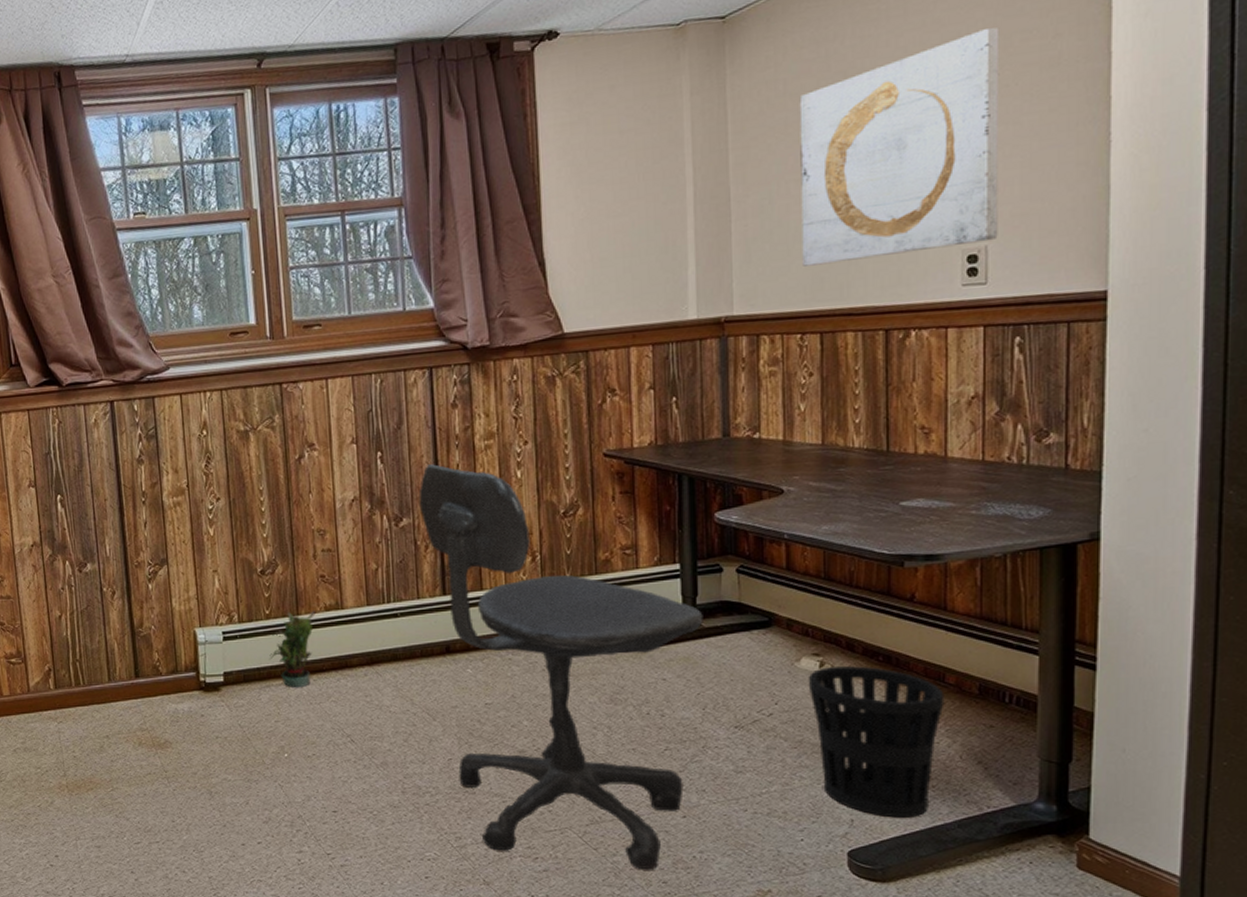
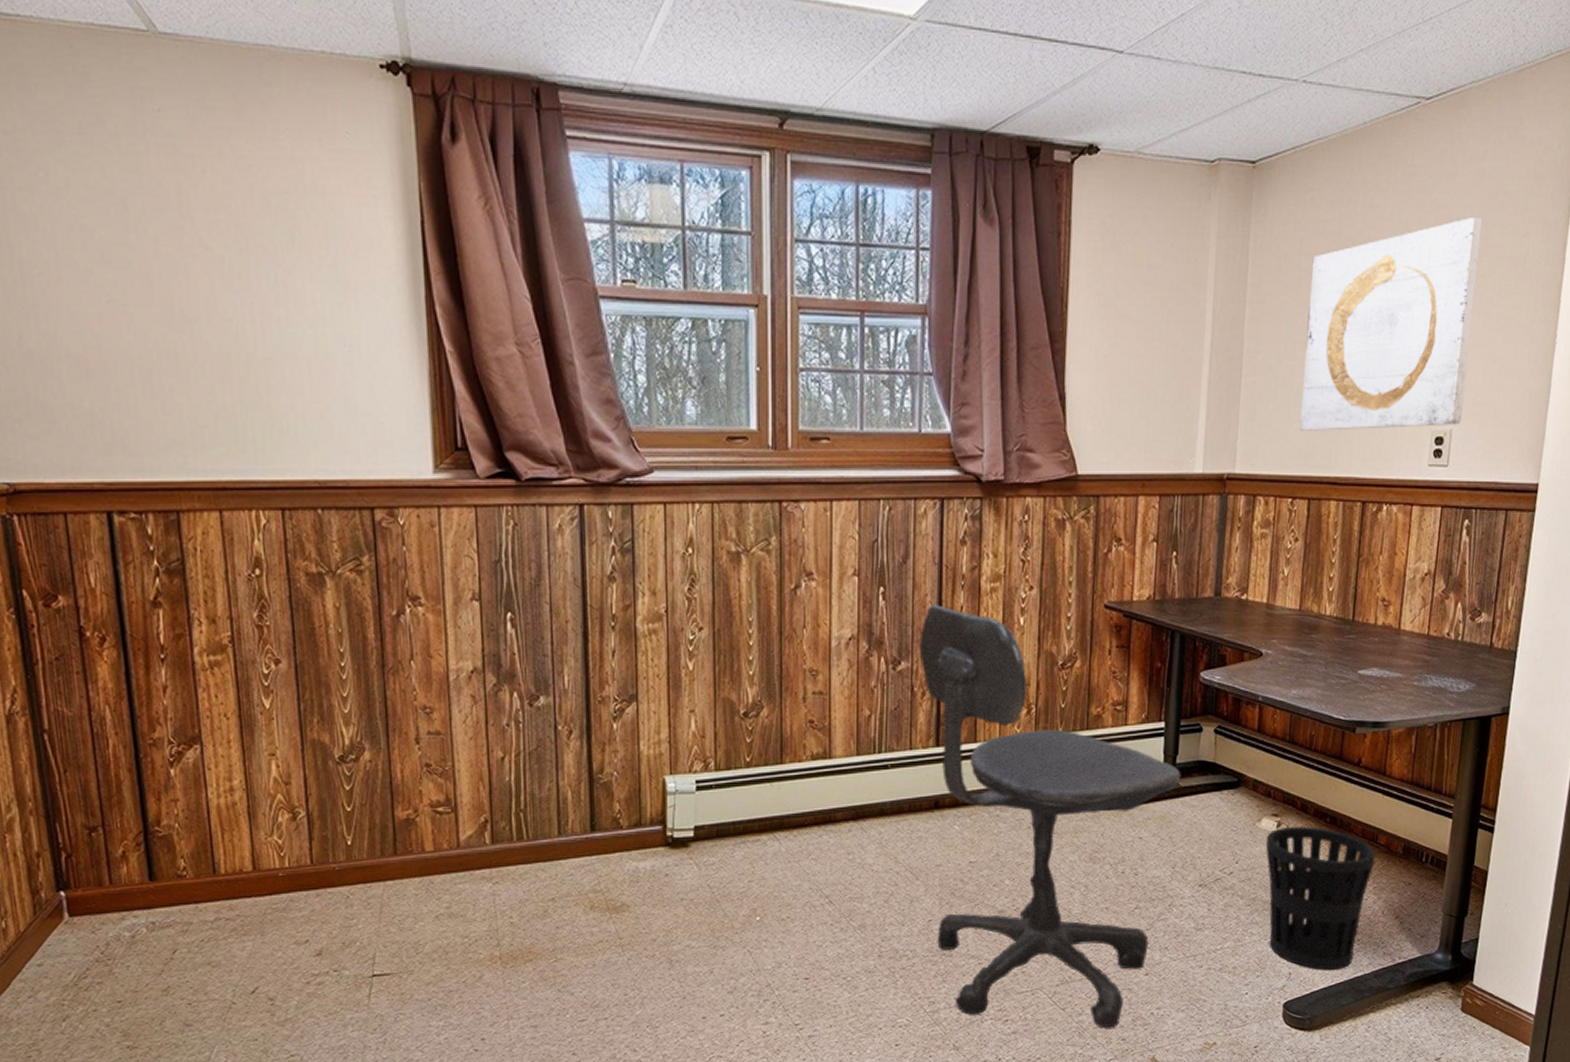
potted plant: present [269,611,316,687] -> none [747,760,801,844]

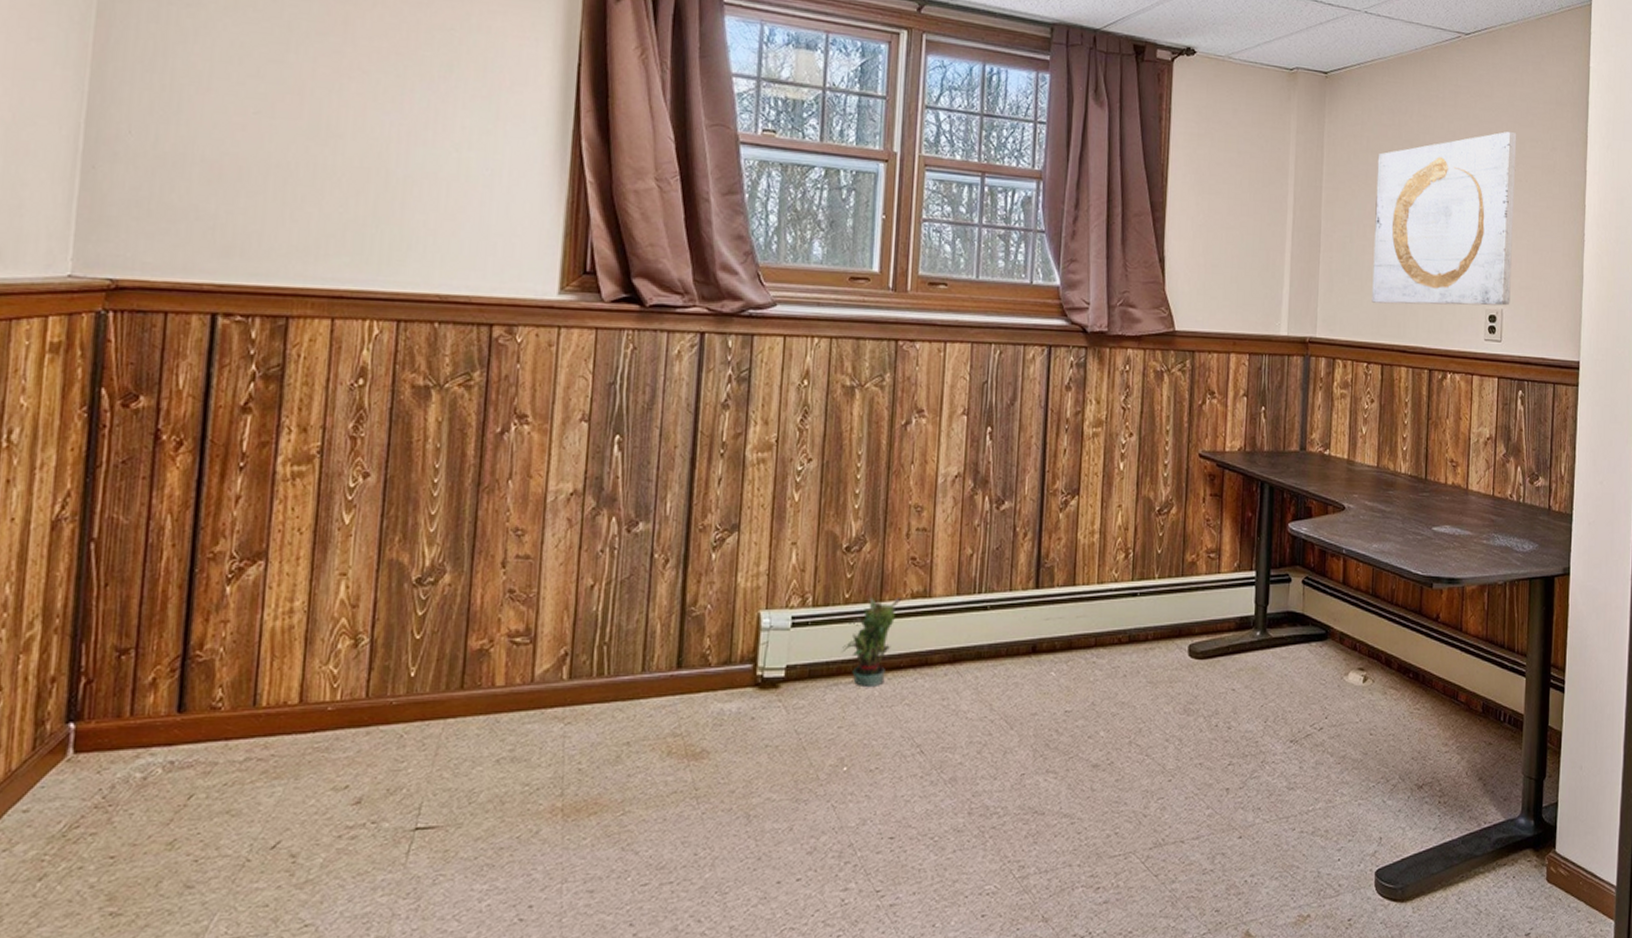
potted plant: none [747,760,801,844] -> present [842,597,901,686]
office chair: present [919,604,1181,1028] -> none [1022,446,1272,897]
wastebasket: present [1265,826,1376,970] -> none [1353,681,1457,835]

